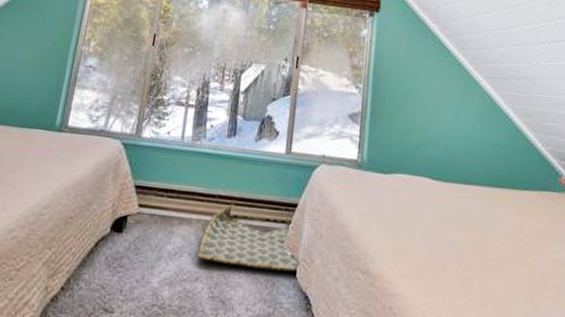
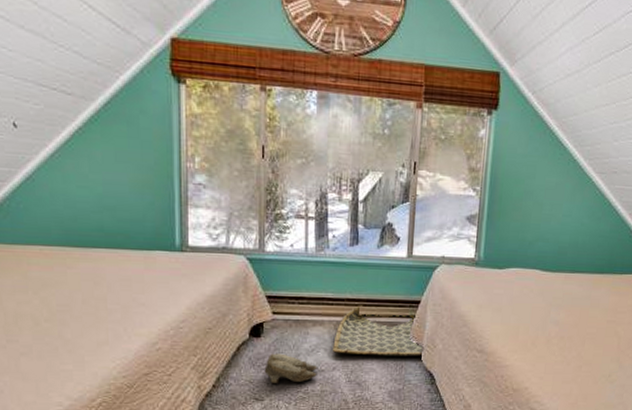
slippers: none [119,253,178,293] -> present [264,353,317,384]

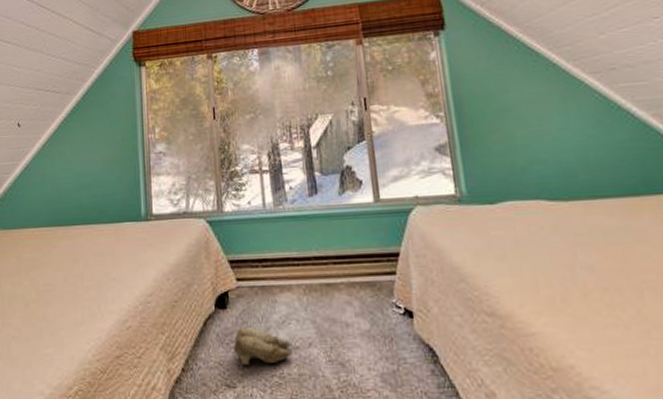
woven basket: present [333,305,424,356] -> none [305,263,417,326]

